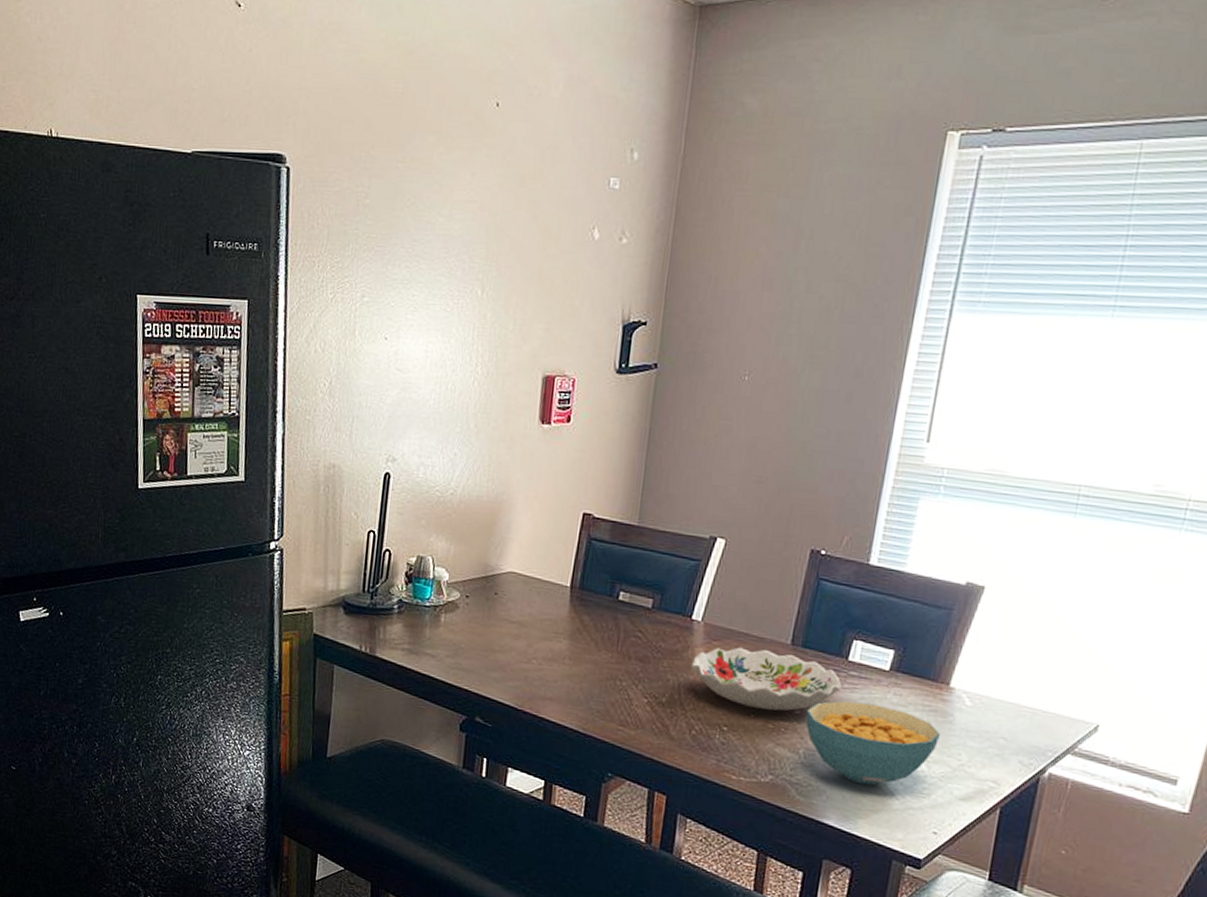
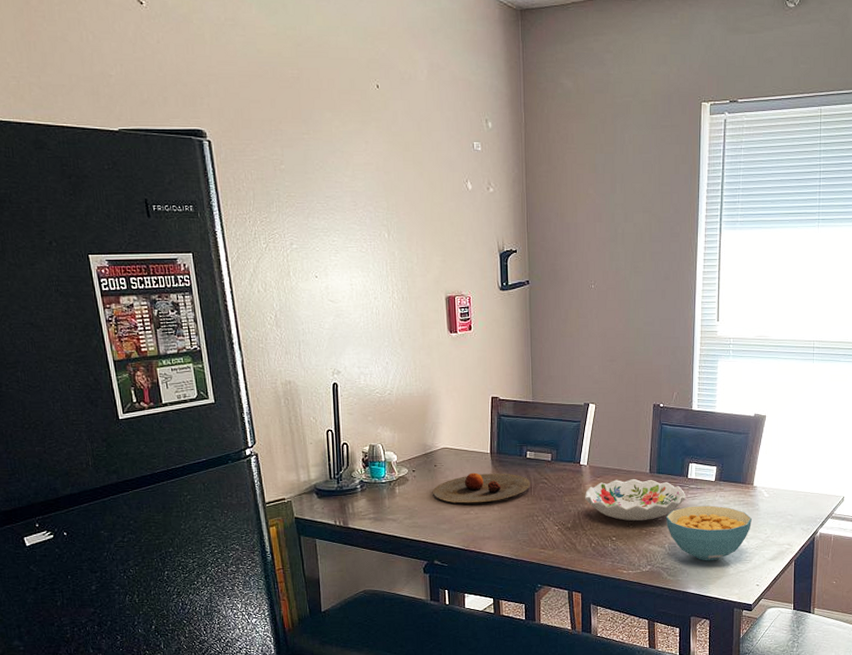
plate: none [486,609,619,652] -> present [432,472,531,504]

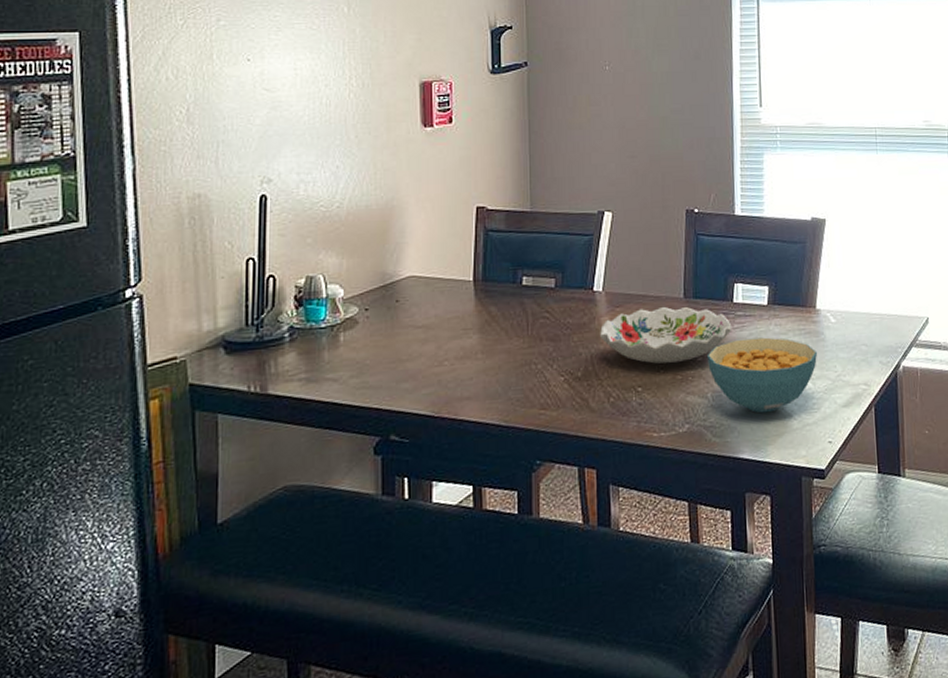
plate: present [432,472,531,504] -> none [391,307,527,352]

